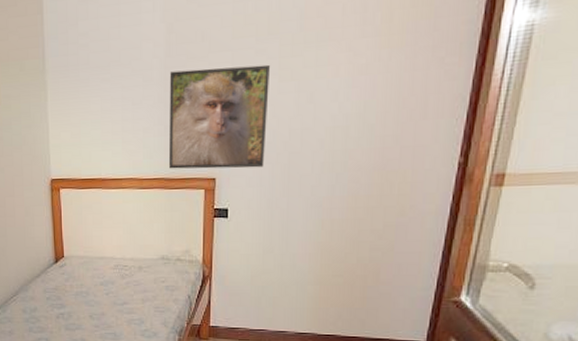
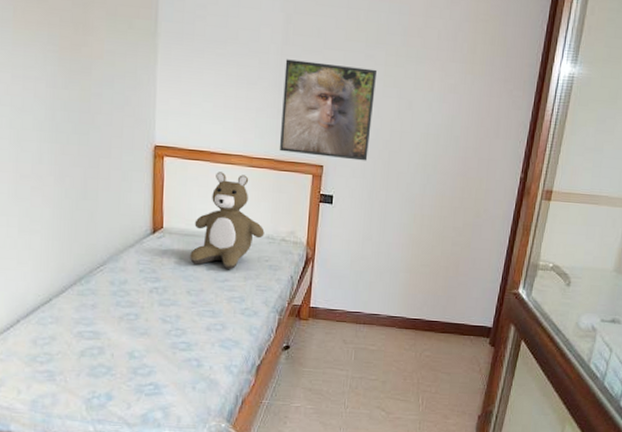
teddy bear: none [90,197,159,293] -> present [190,171,265,270]

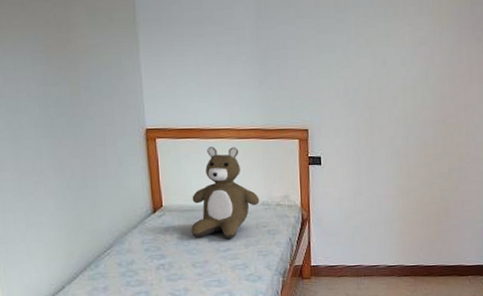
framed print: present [279,59,378,161] -> none [261,31,350,121]

